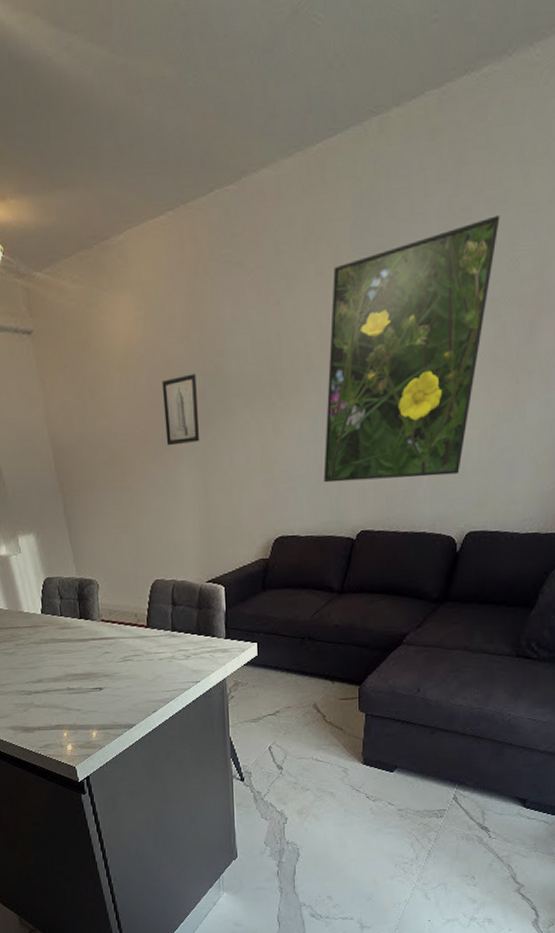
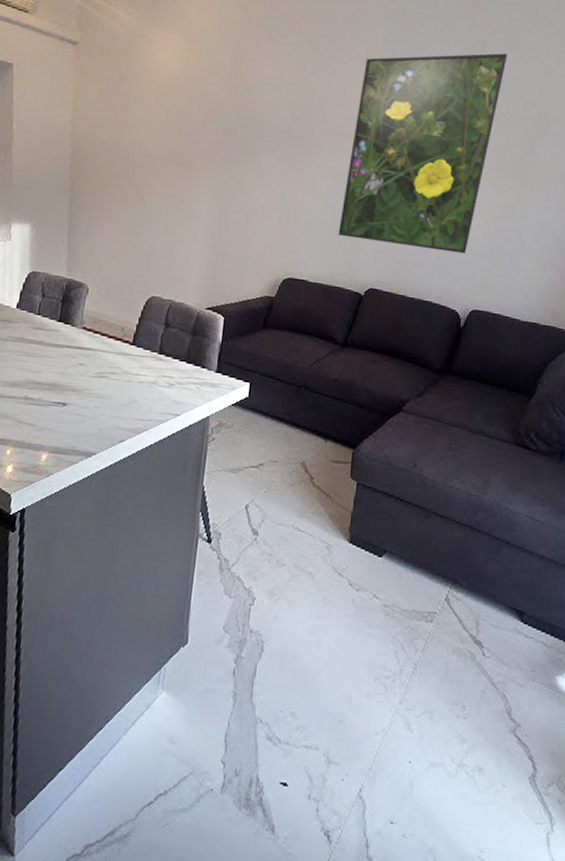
wall art: present [161,373,199,446] -> none [189,112,229,173]

